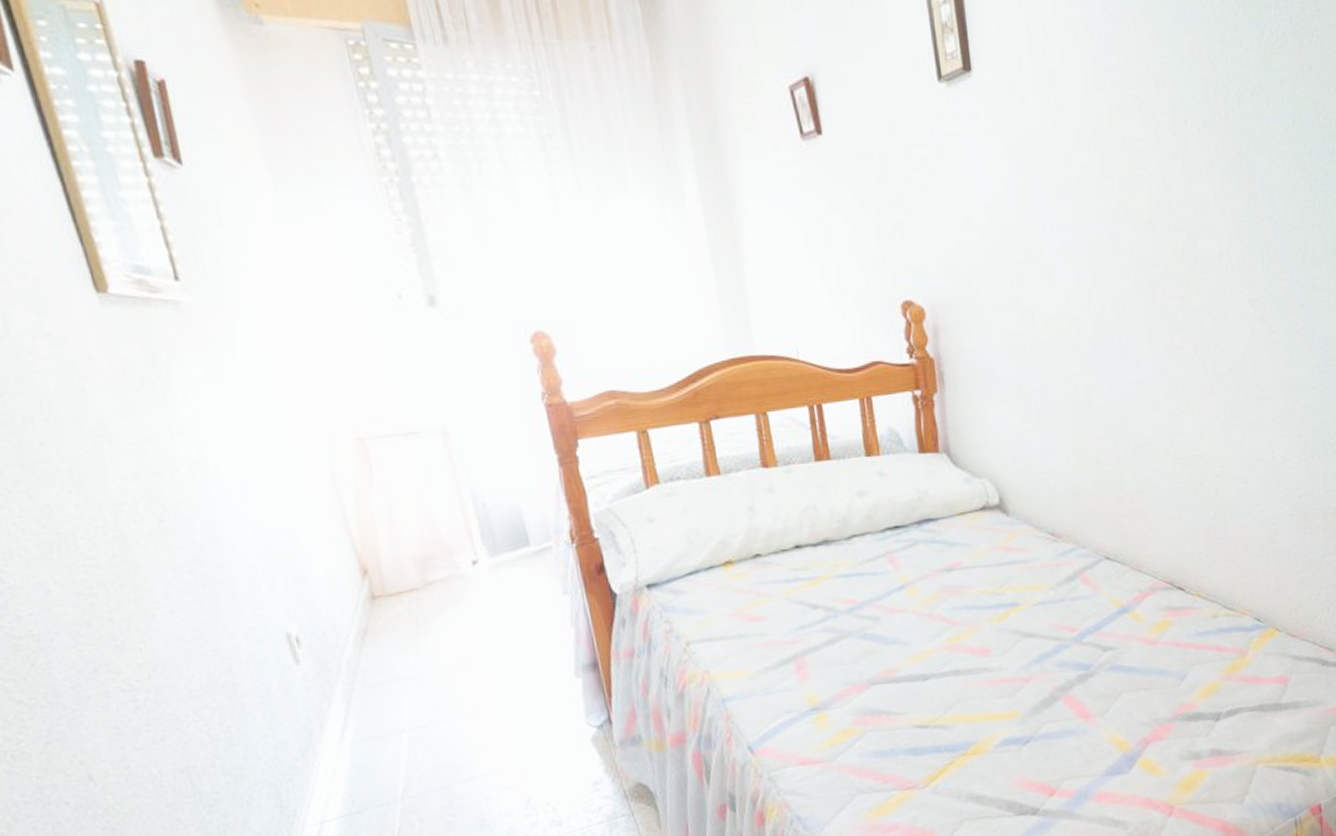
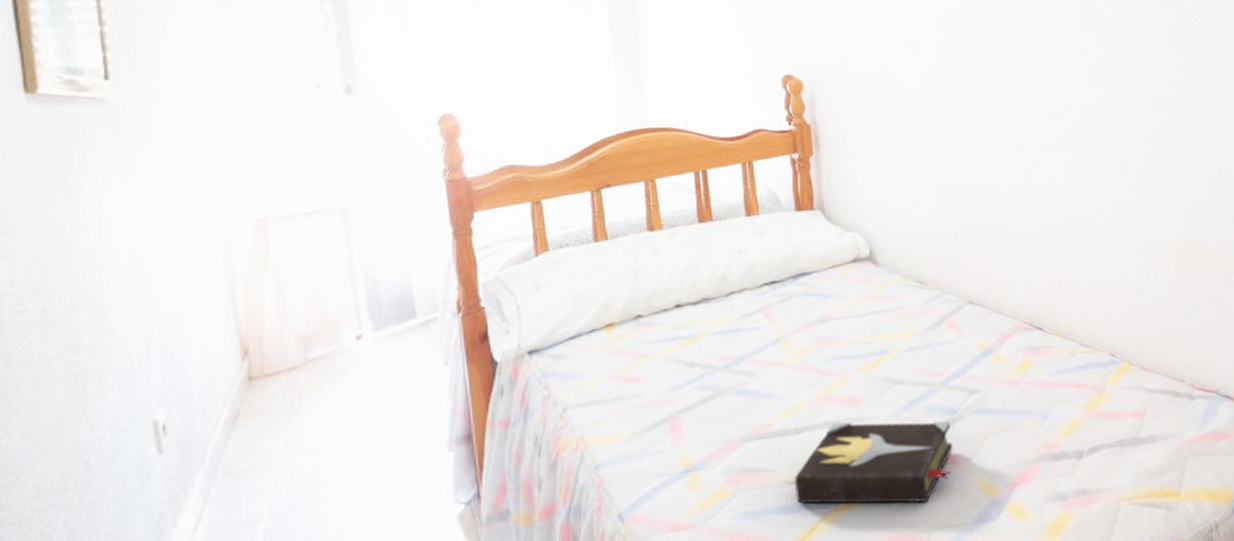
hardback book: none [922,670,1085,753] -> present [794,420,953,504]

